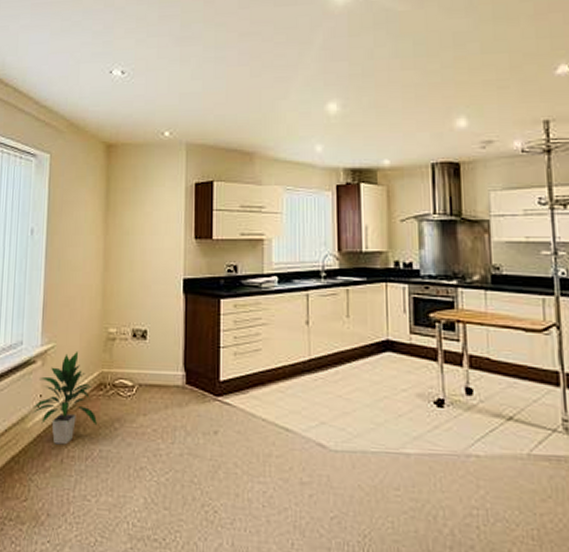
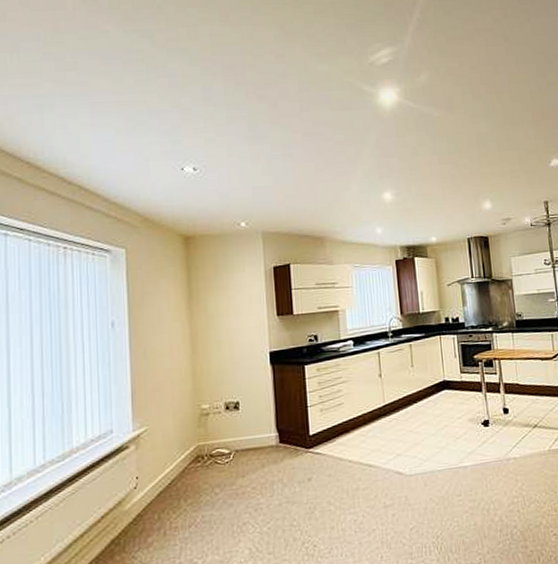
indoor plant: present [32,351,97,445] -> none [129,430,197,520]

